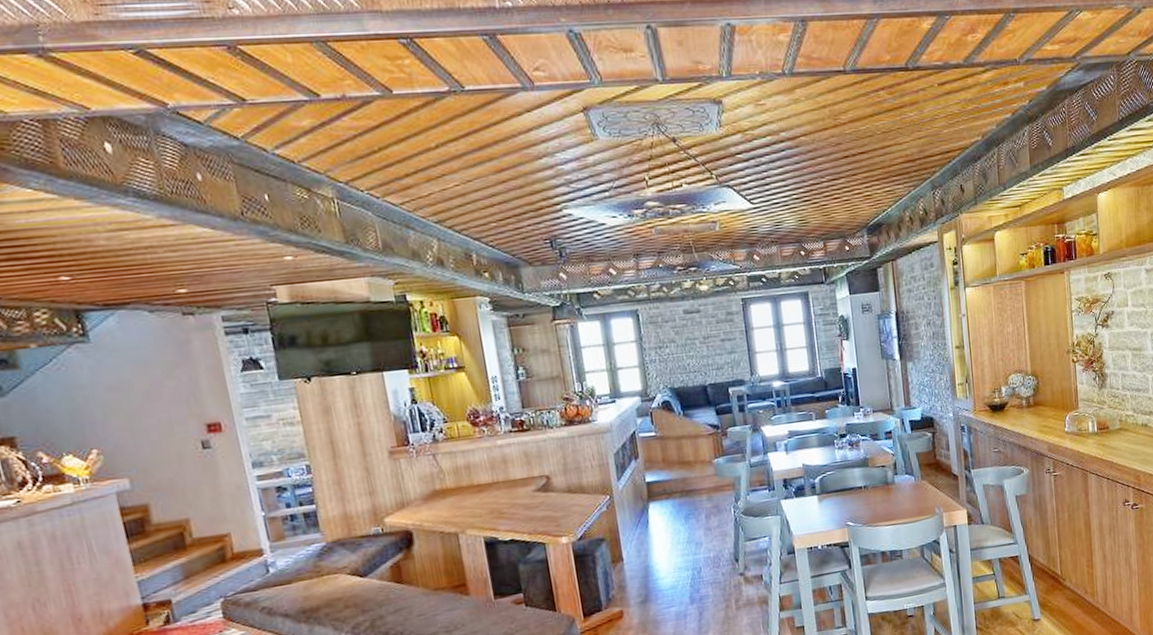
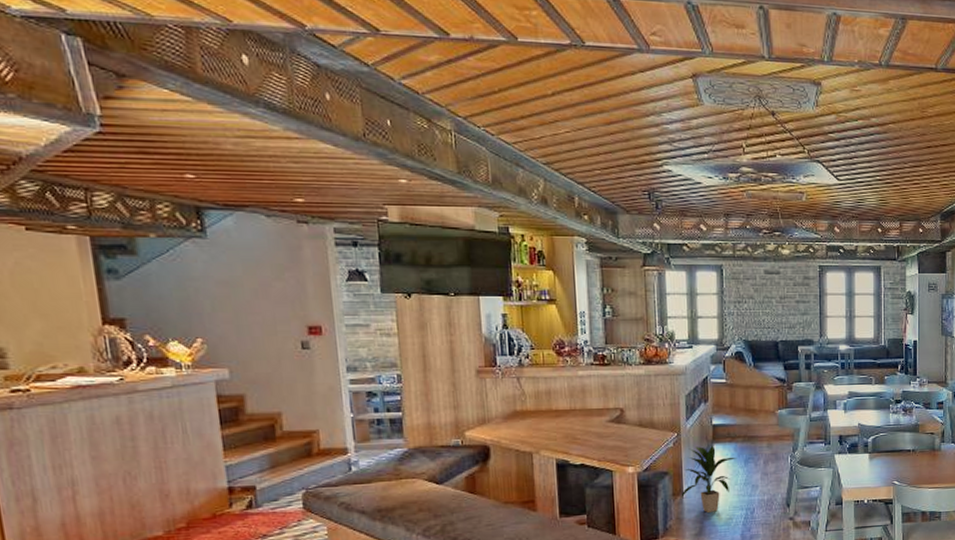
indoor plant: none [620,504,677,577] -> present [680,445,738,512]

